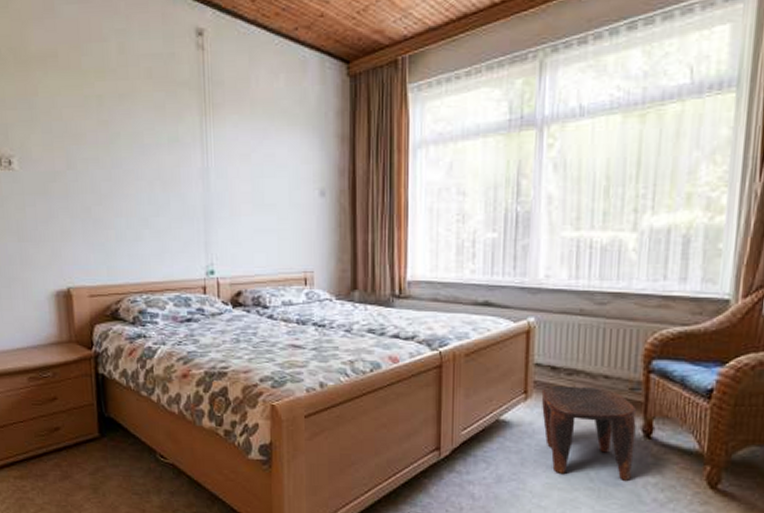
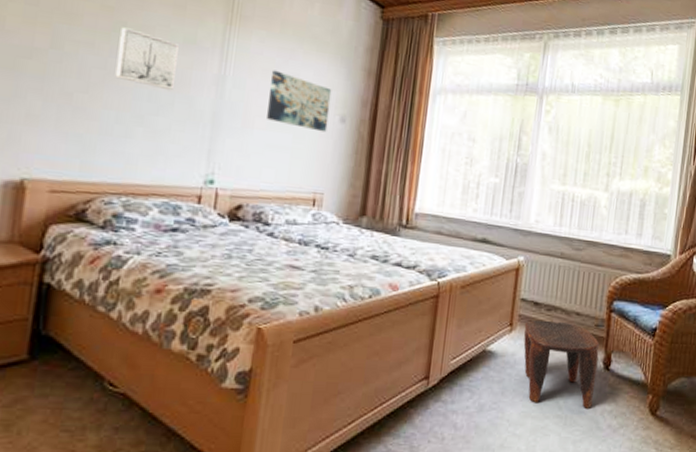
wall art: none [117,138,168,191] -> present [115,27,179,91]
wall art: none [248,153,308,209] -> present [267,70,332,132]

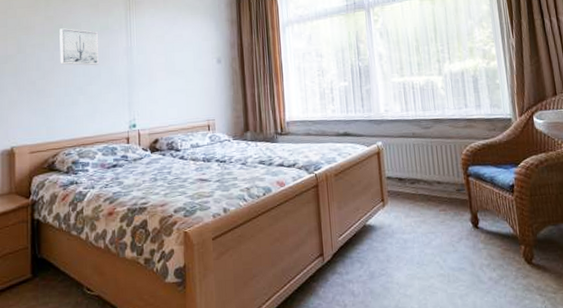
wall art: present [267,70,332,132] -> none [162,35,209,74]
stool: present [523,319,600,408] -> none [394,191,470,265]

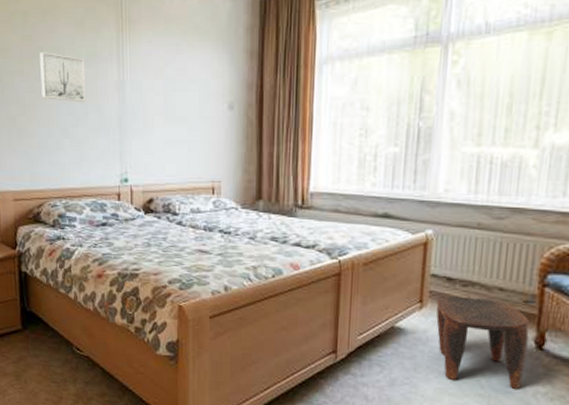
stool: none [394,191,470,265] -> present [436,296,530,389]

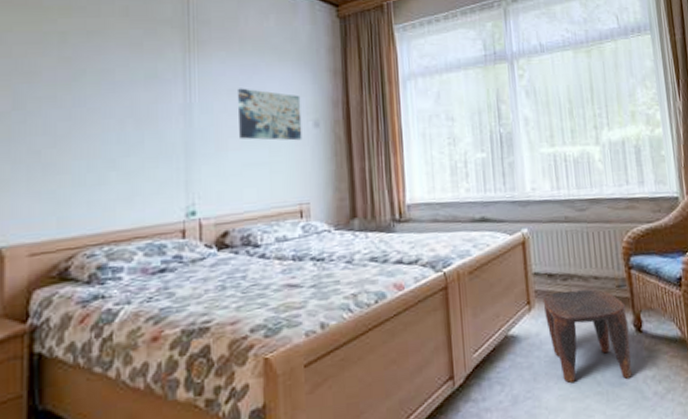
wall art: present [40,52,87,103] -> none [81,75,143,129]
wall art: none [161,68,218,122] -> present [237,88,302,141]

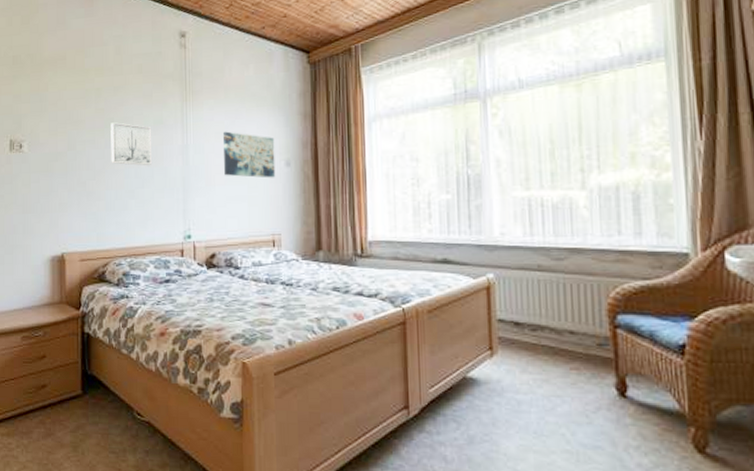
wall art: none [81,75,143,129] -> present [110,122,153,166]
stool: present [542,289,632,383] -> none [507,341,610,443]

